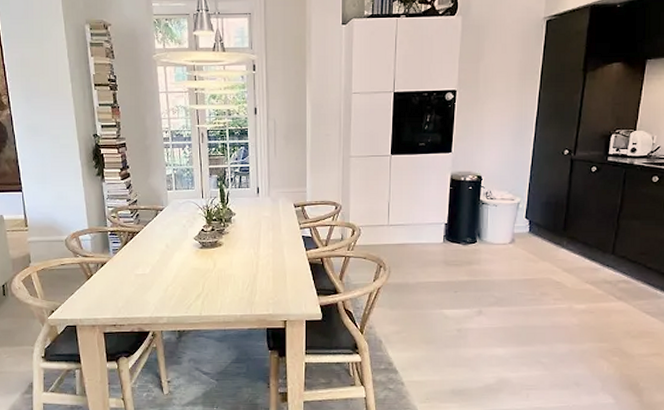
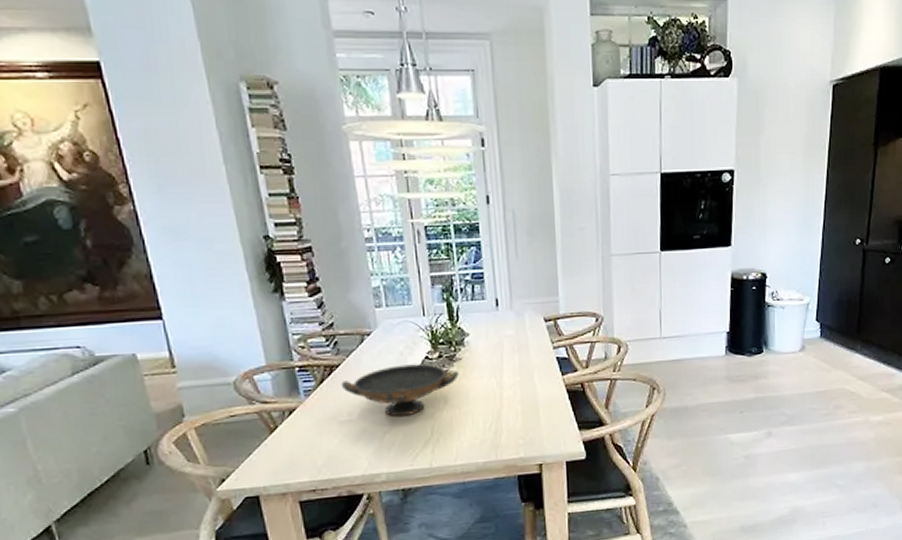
decorative bowl: none [139,235,226,275] -> present [340,363,459,417]

